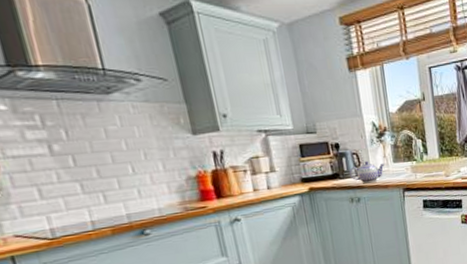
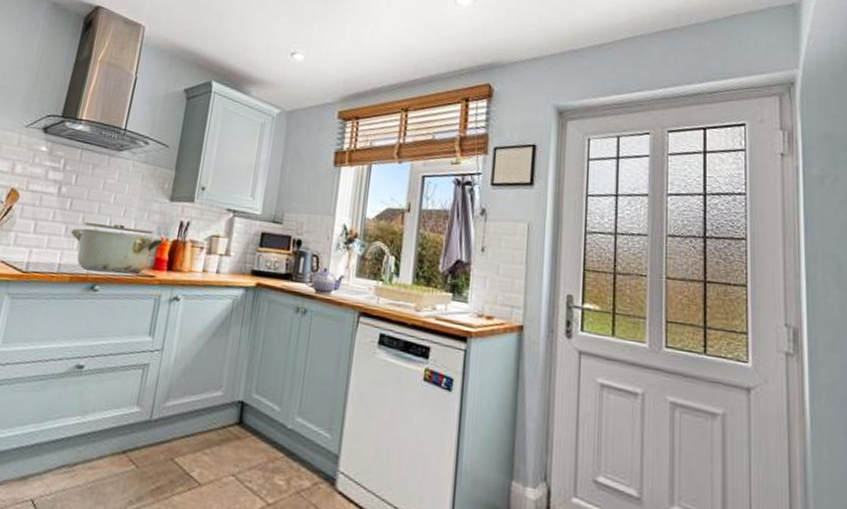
saucepan: none [89,167,202,219] -> present [70,222,163,274]

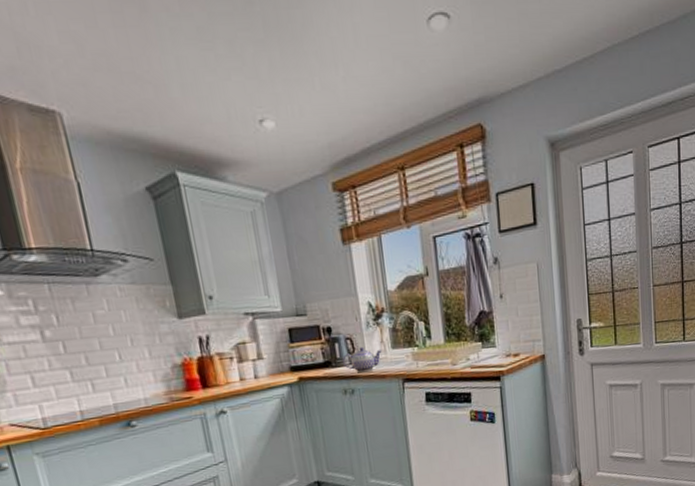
saucepan: present [70,222,163,274] -> none [78,353,187,409]

